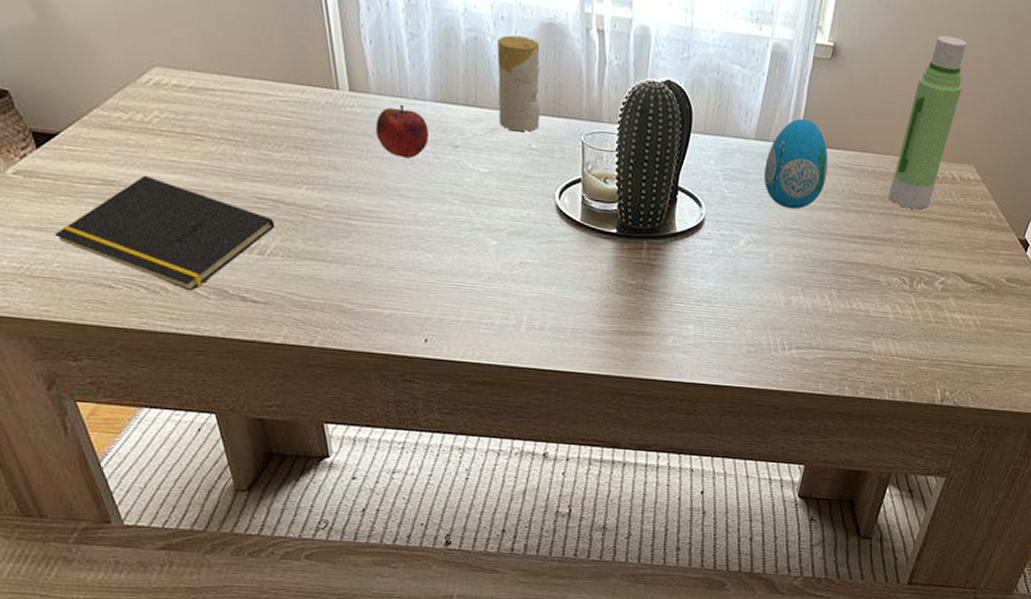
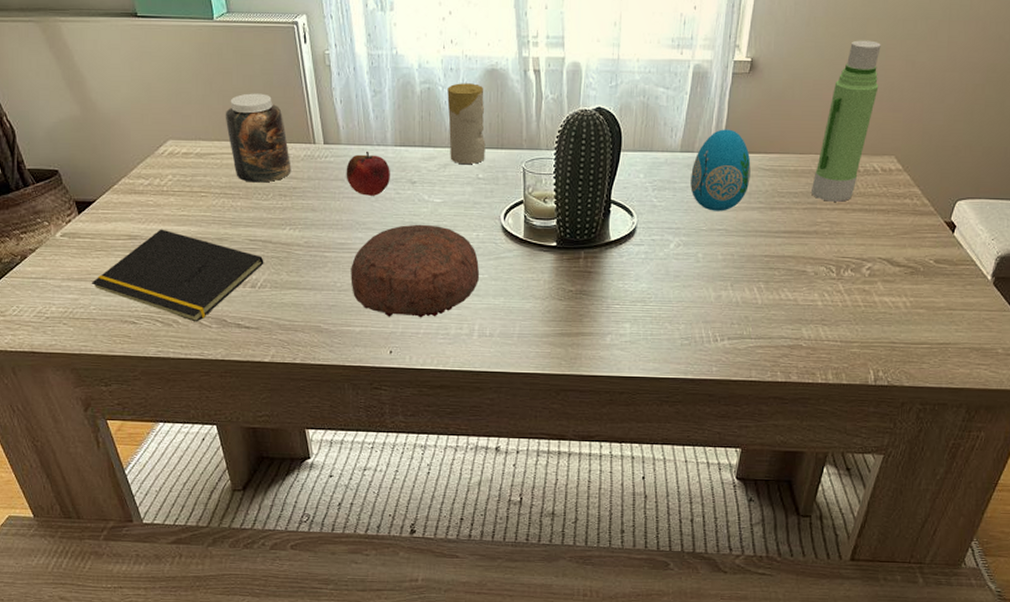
jar: none [226,19,309,131] -> present [225,93,291,183]
decorative bowl: none [380,195,530,304] -> present [351,224,480,318]

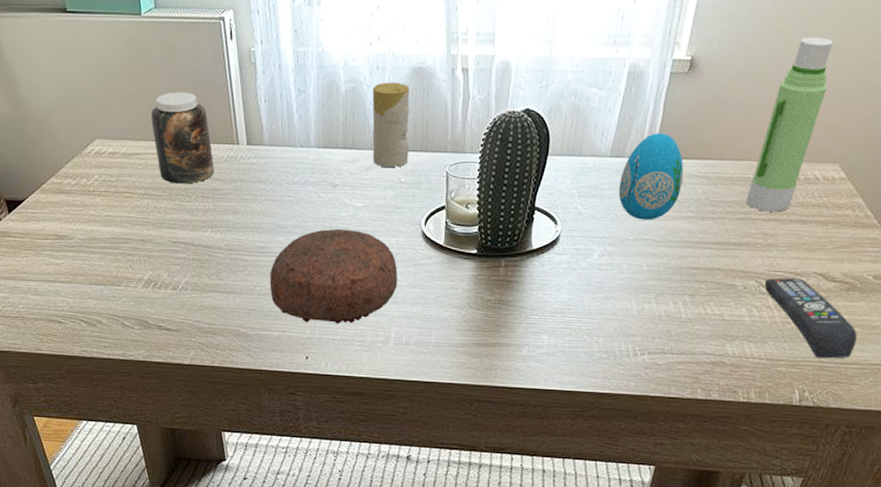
notepad: present [91,229,264,322] -> none [20,229,186,323]
fruit: present [346,151,390,196] -> none [268,152,312,199]
remote control: none [833,263,924,340] -> present [764,277,857,359]

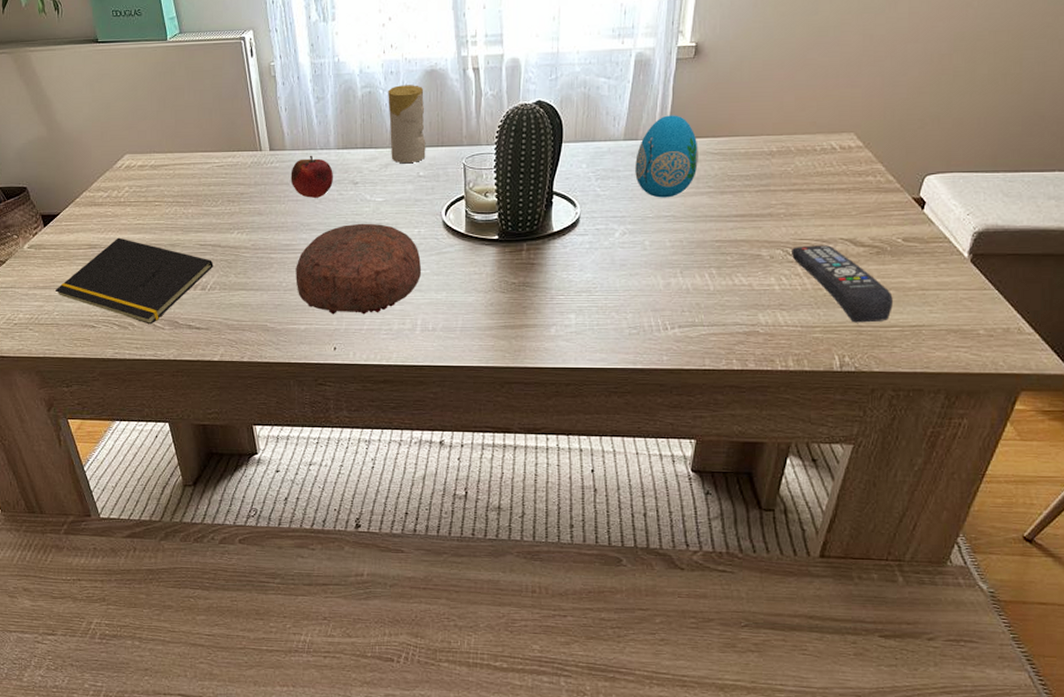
notepad: none [20,229,186,323] -> present [54,237,214,325]
jar: present [150,91,215,184] -> none [177,106,239,190]
fruit: none [268,152,312,199] -> present [290,155,333,198]
water bottle: present [746,37,833,212] -> none [764,17,835,183]

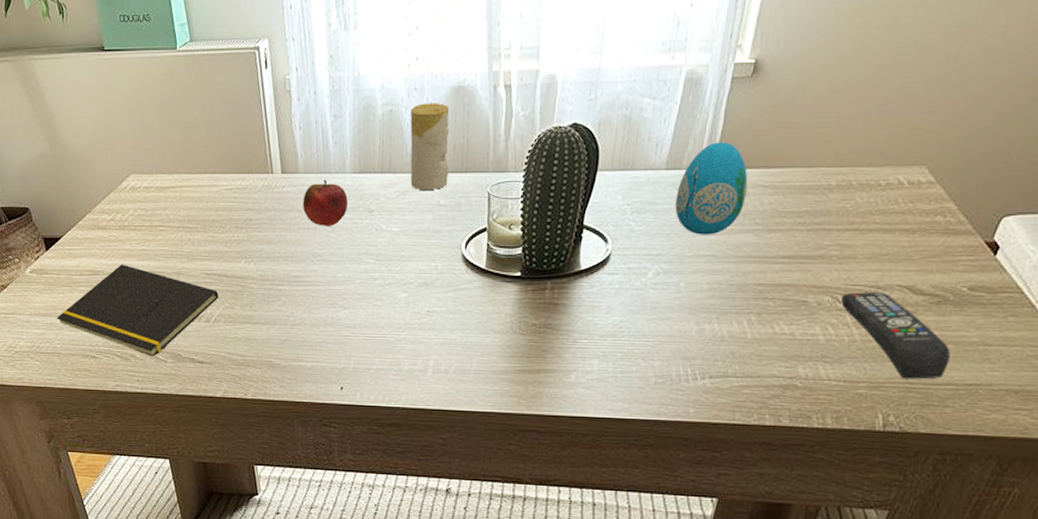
decorative bowl: present [296,223,422,315] -> none [304,255,437,353]

